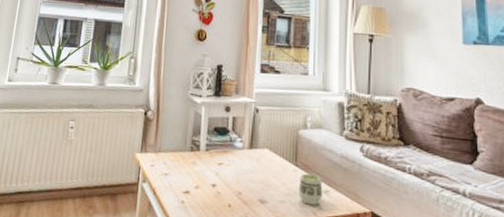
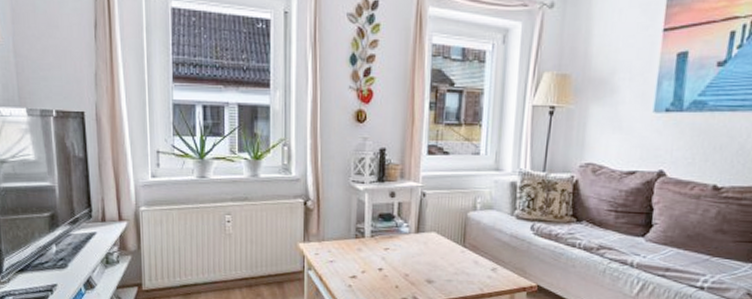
cup: present [298,173,323,206] -> none [466,253,491,283]

